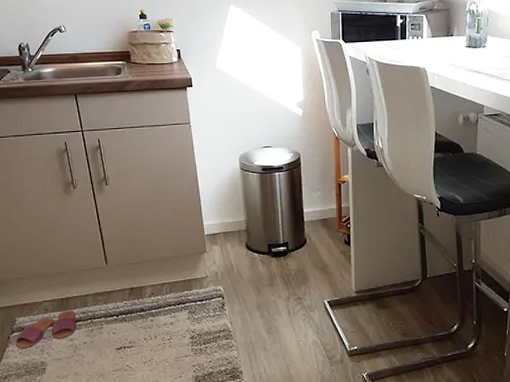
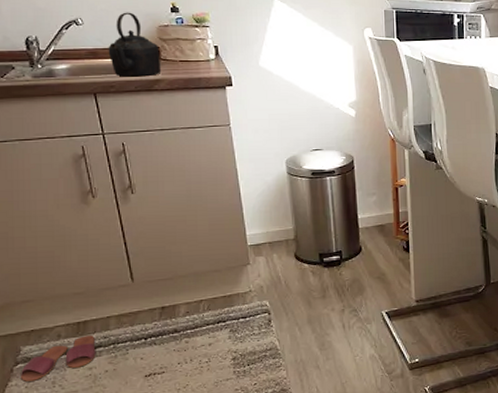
kettle: none [86,19,131,79] -> present [108,12,162,77]

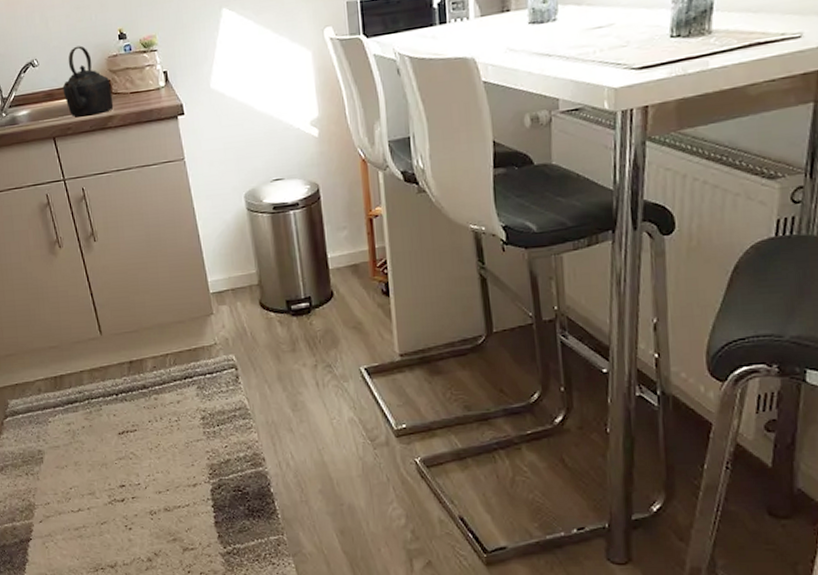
slippers: present [21,335,96,382] -> none [10,390,73,436]

